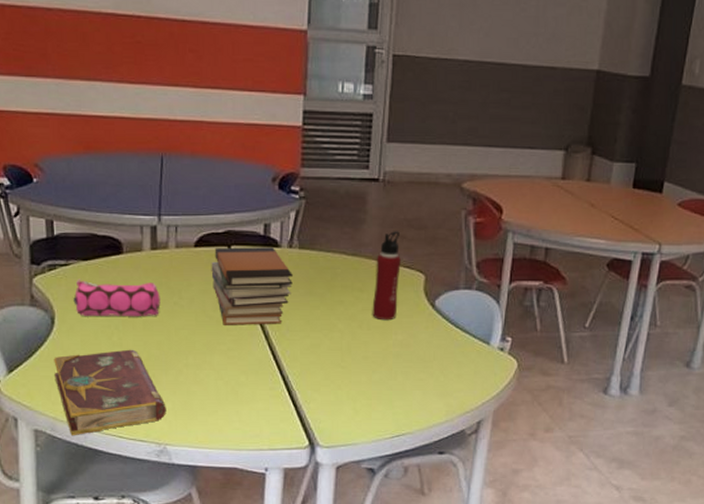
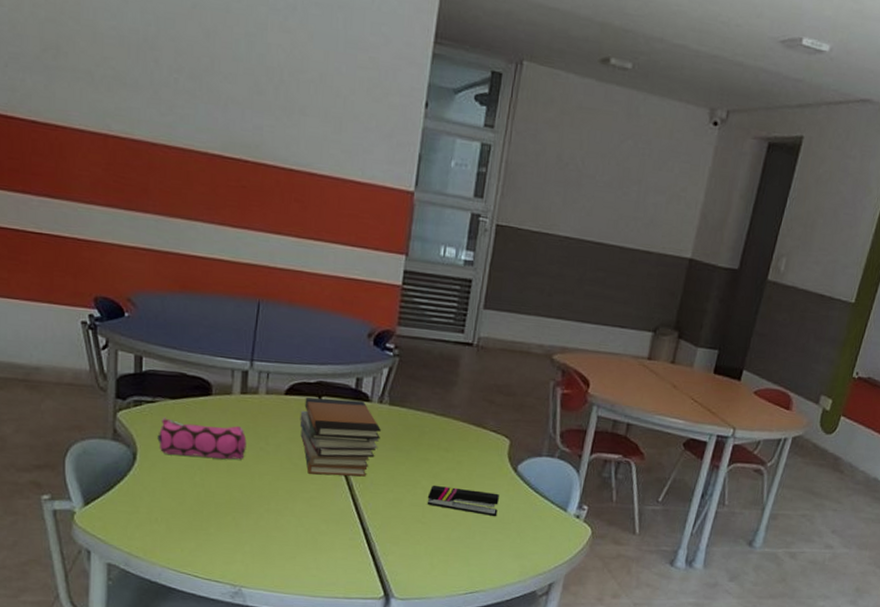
book: present [54,349,166,436] -> none [132,490,244,573]
stapler: none [345,327,418,355] -> present [427,485,499,516]
water bottle: present [372,231,401,321] -> none [456,395,489,481]

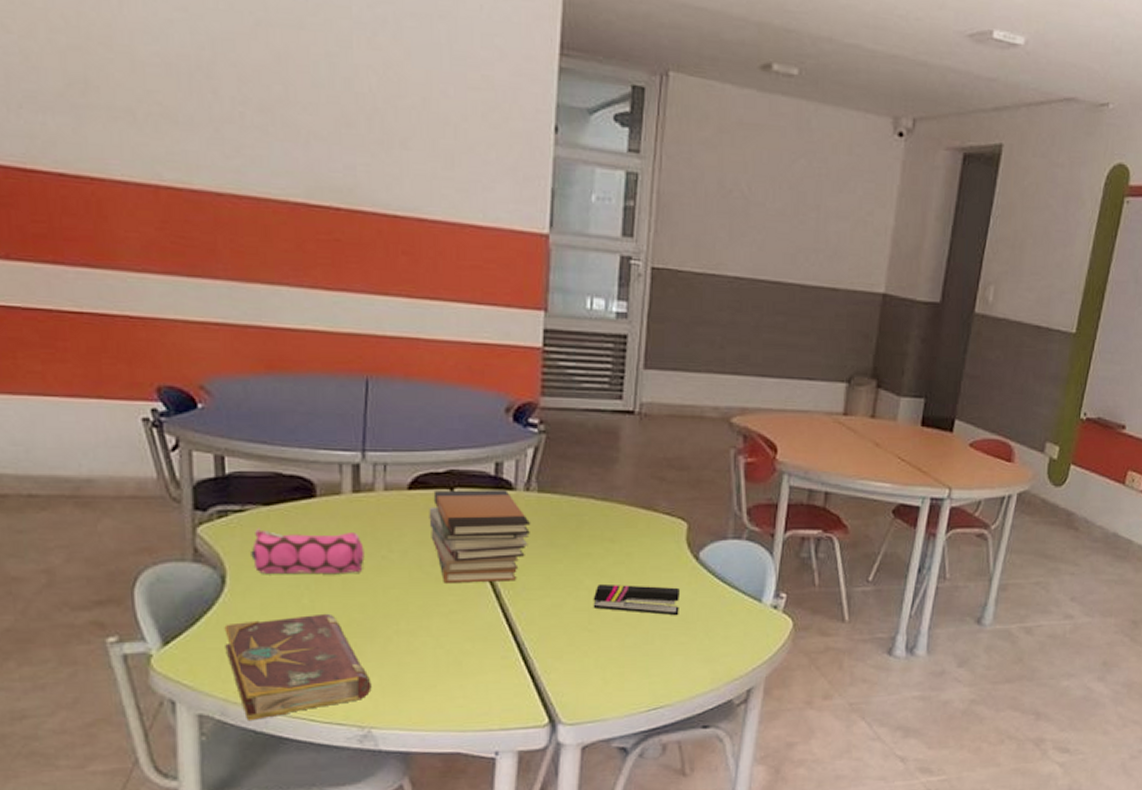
book: none [132,490,244,573] -> present [224,613,372,722]

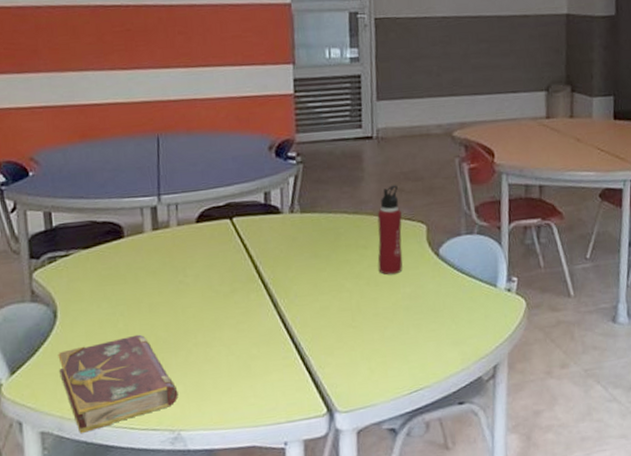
pencil case: present [251,528,365,575] -> none [75,263,166,306]
book stack: present [429,490,531,583] -> none [214,214,298,299]
stapler: present [593,583,680,615] -> none [354,281,428,308]
water bottle: none [625,472,660,576] -> present [377,185,403,275]

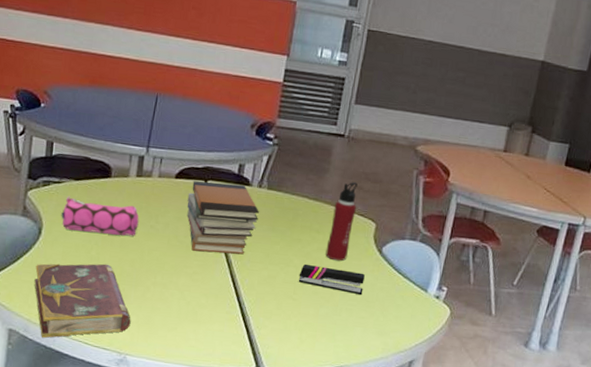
pencil case: none [75,263,166,306] -> present [61,196,139,236]
book stack: none [214,214,298,299] -> present [187,181,260,255]
stapler: none [354,281,428,308] -> present [298,263,365,295]

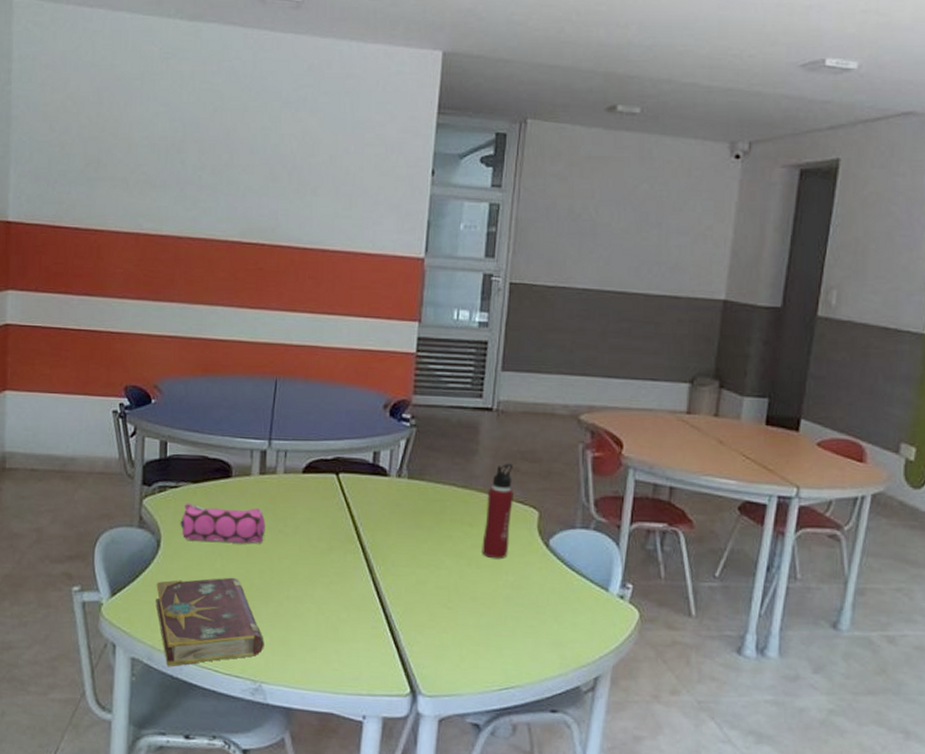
book stack: present [187,181,260,255] -> none [318,474,402,558]
stapler: present [298,263,365,295] -> none [452,564,531,598]

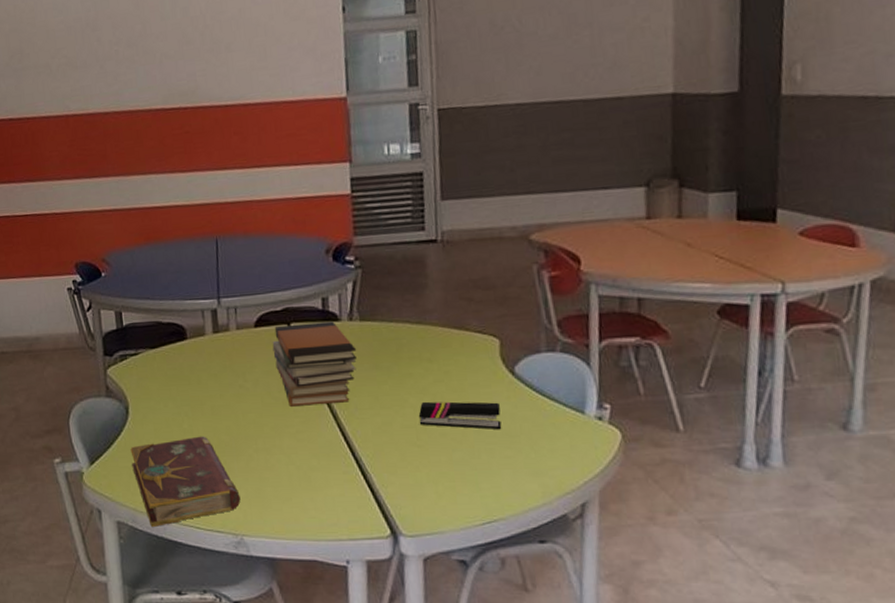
pencil case: present [180,501,266,544] -> none [144,367,227,404]
book stack: none [318,474,402,558] -> present [272,321,357,407]
stapler: none [452,564,531,598] -> present [418,401,502,429]
water bottle: present [482,463,514,559] -> none [443,293,473,393]

